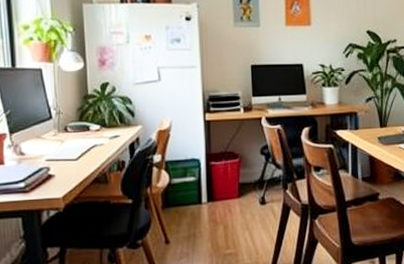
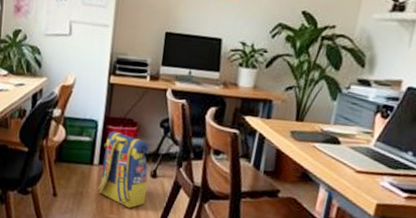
backpack: none [210,166,259,240] -> present [98,131,149,208]

